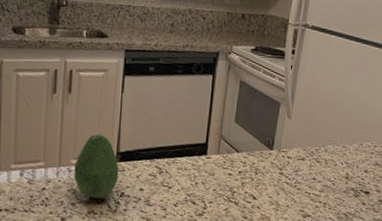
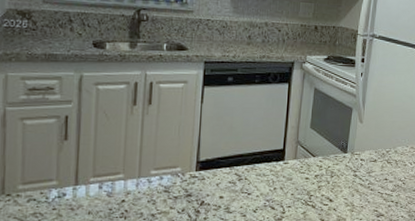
fruit: present [74,133,119,198] -> none [154,143,199,208]

